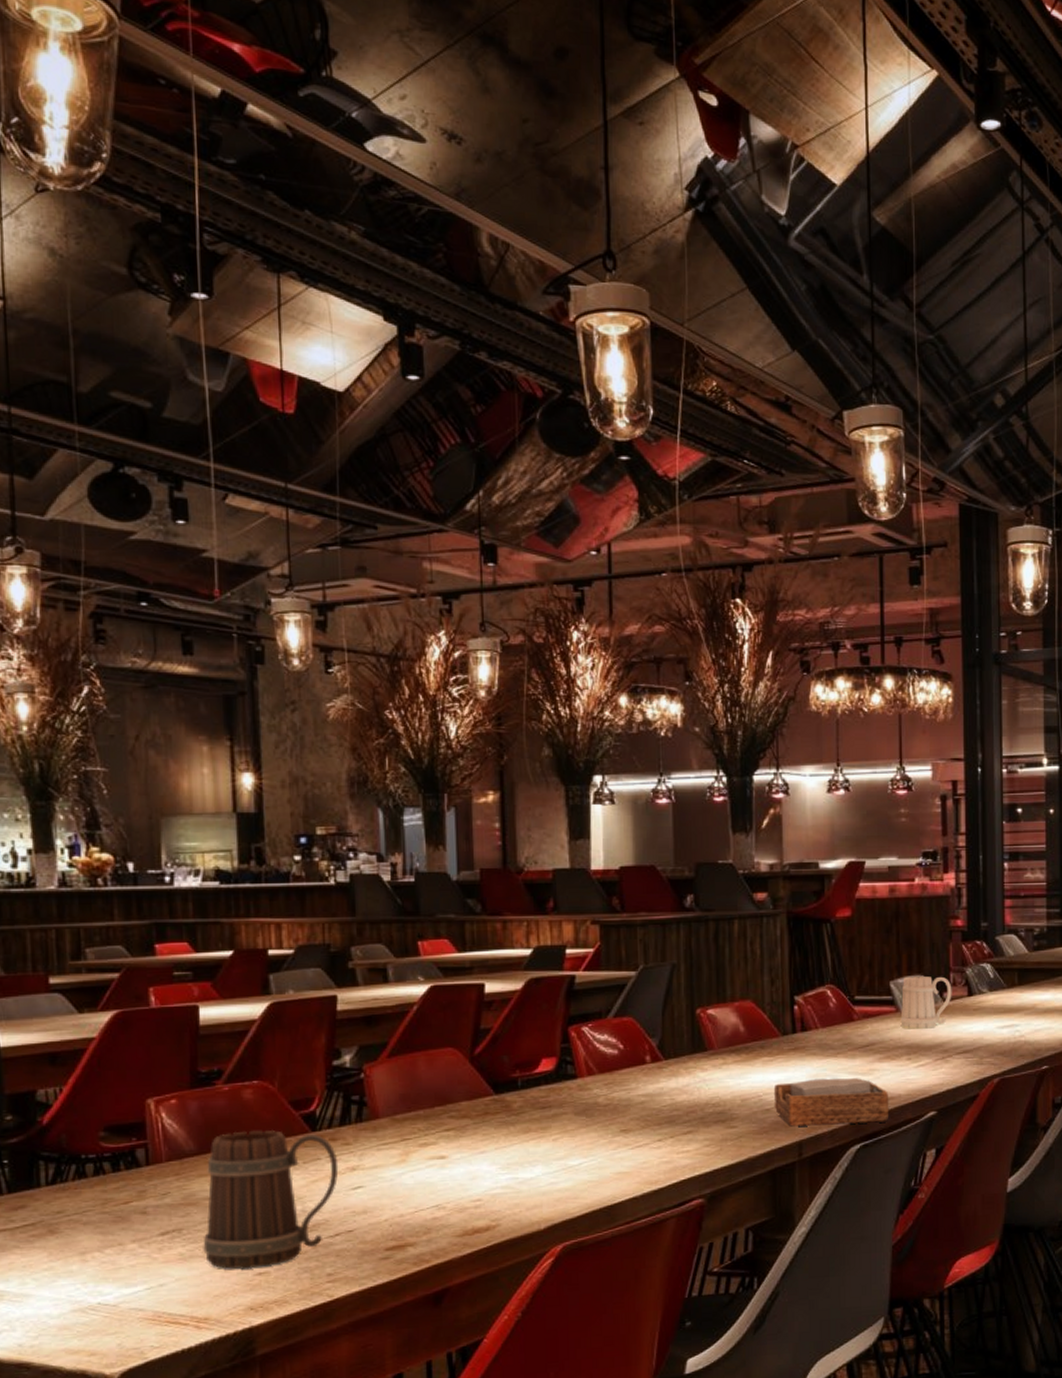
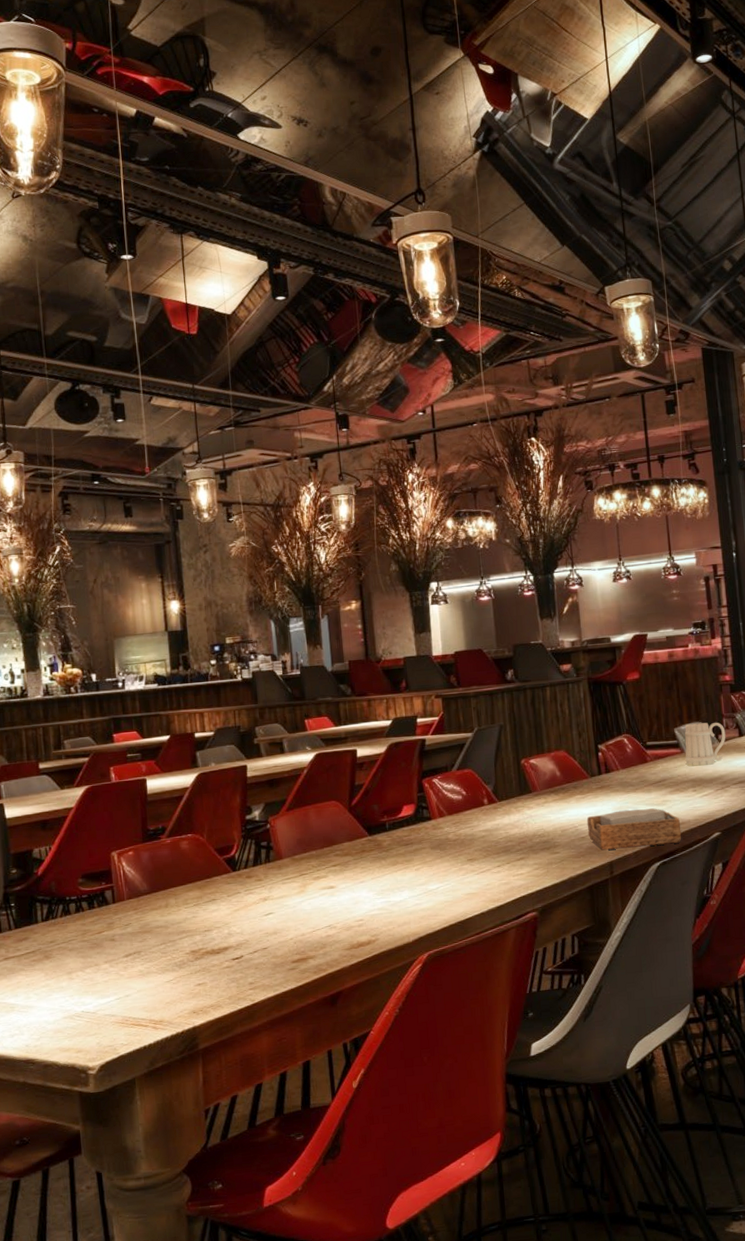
beer mug: present [202,1129,339,1270] -> none [156,871,254,982]

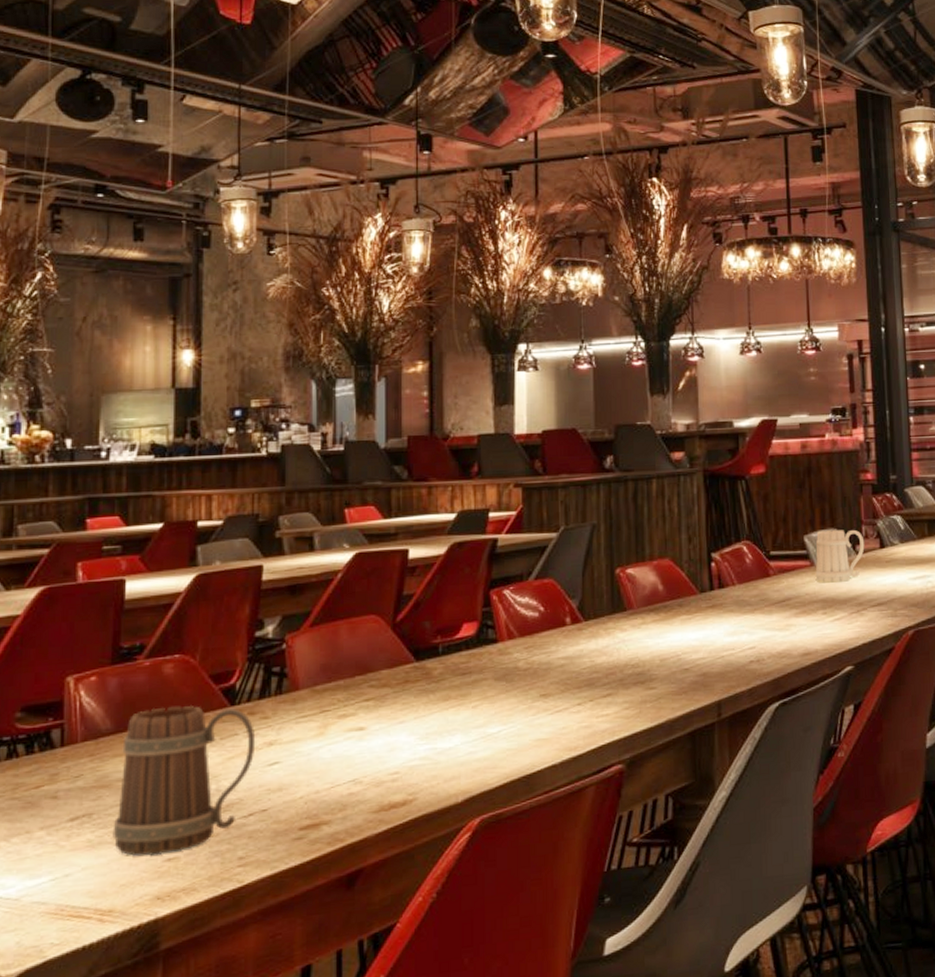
beer mug: none [156,871,254,982] -> present [112,705,256,856]
napkin holder: present [586,808,682,850] -> none [692,634,807,686]

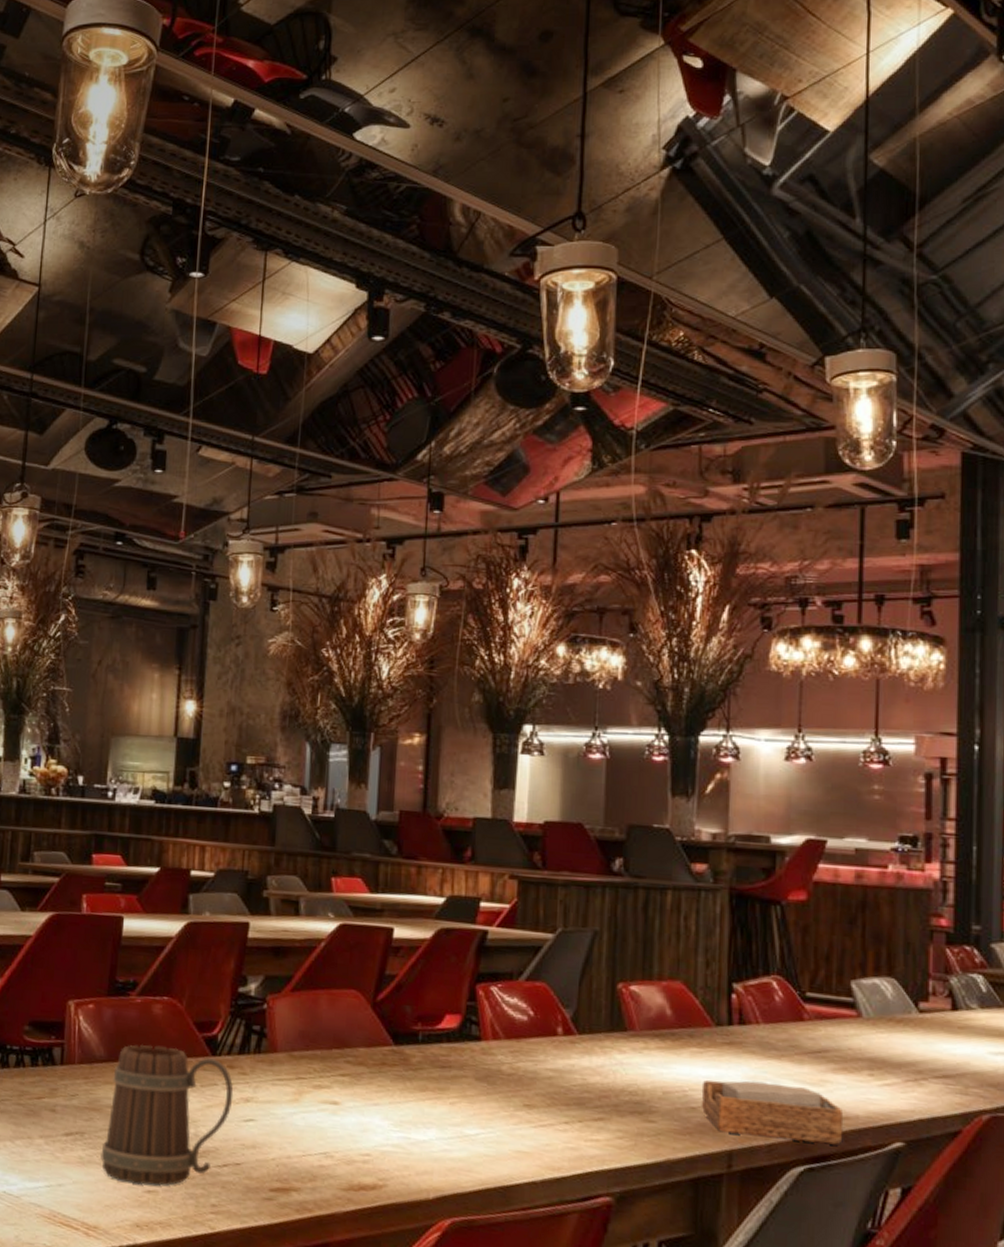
napkin holder: none [692,634,807,686] -> present [701,1080,844,1146]
beer mug: present [815,529,865,584] -> none [862,978,931,1044]

